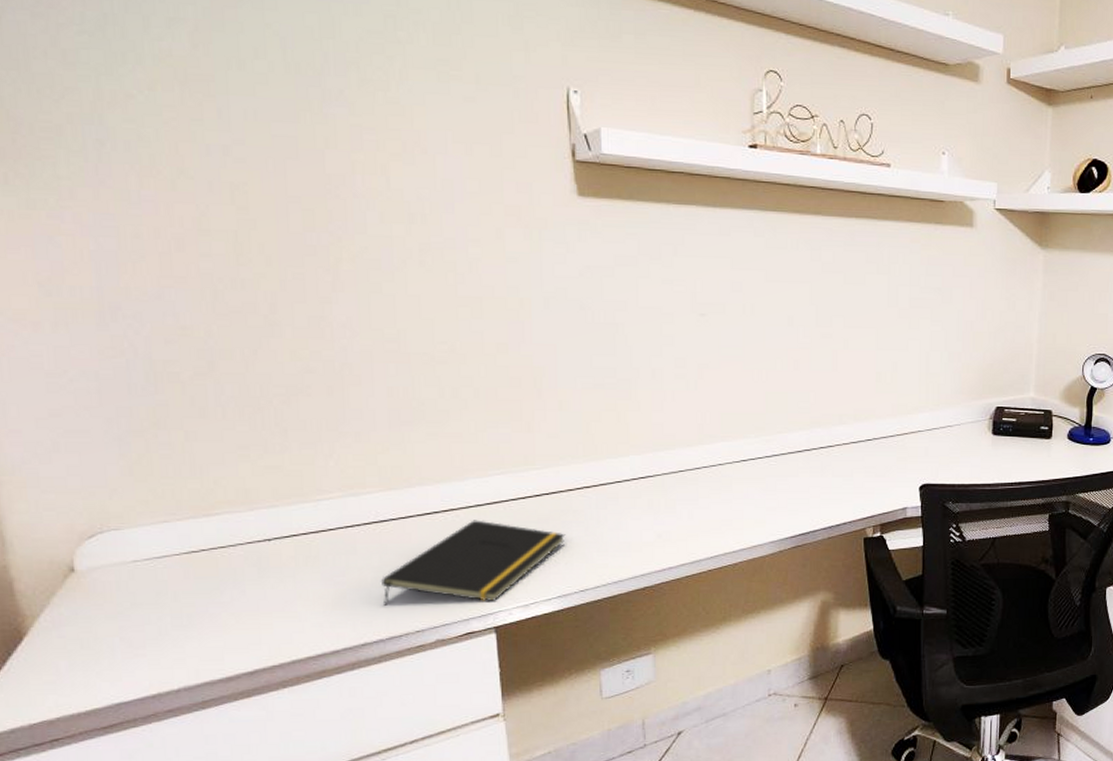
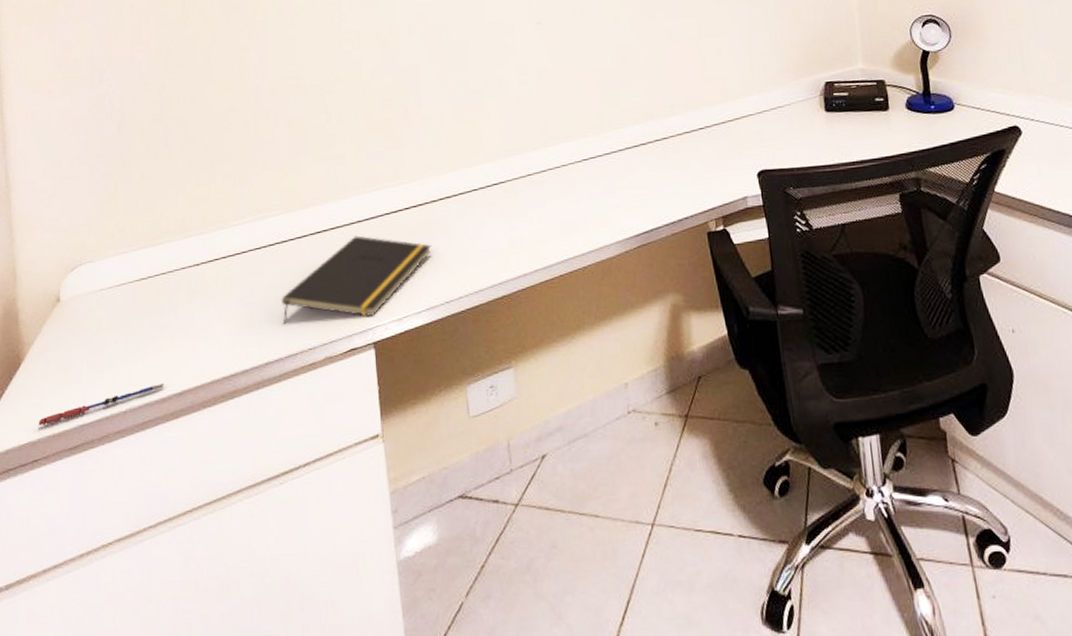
pen: none [55,662,230,703] -> present [38,384,164,425]

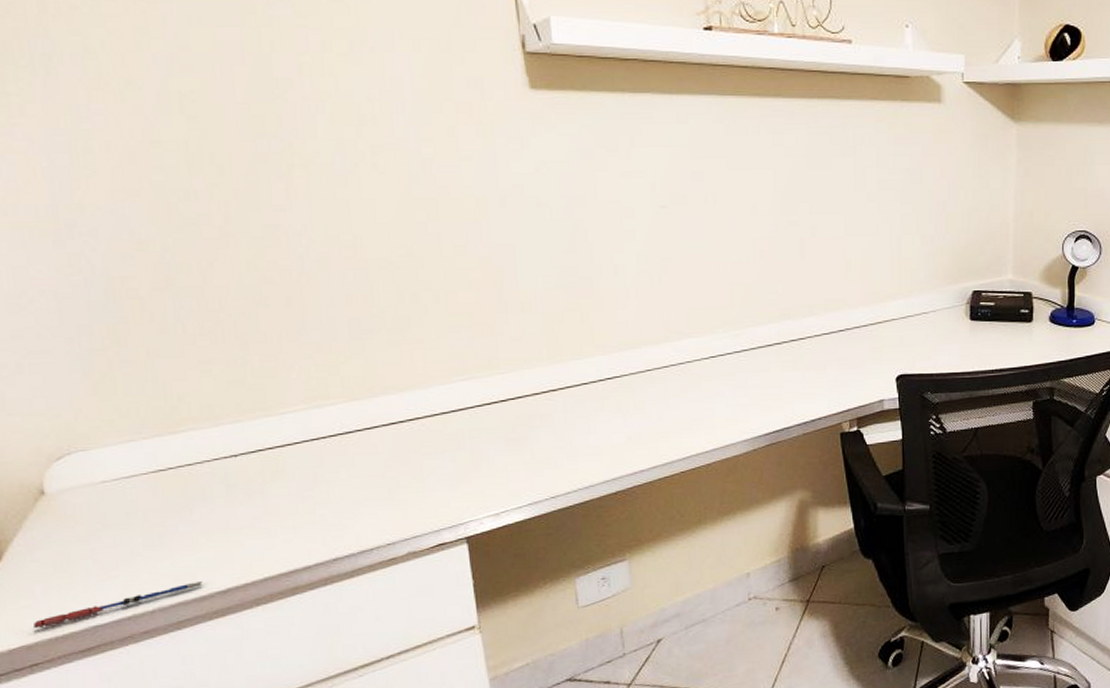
notepad: present [281,235,432,324] -> none [348,428,534,519]

